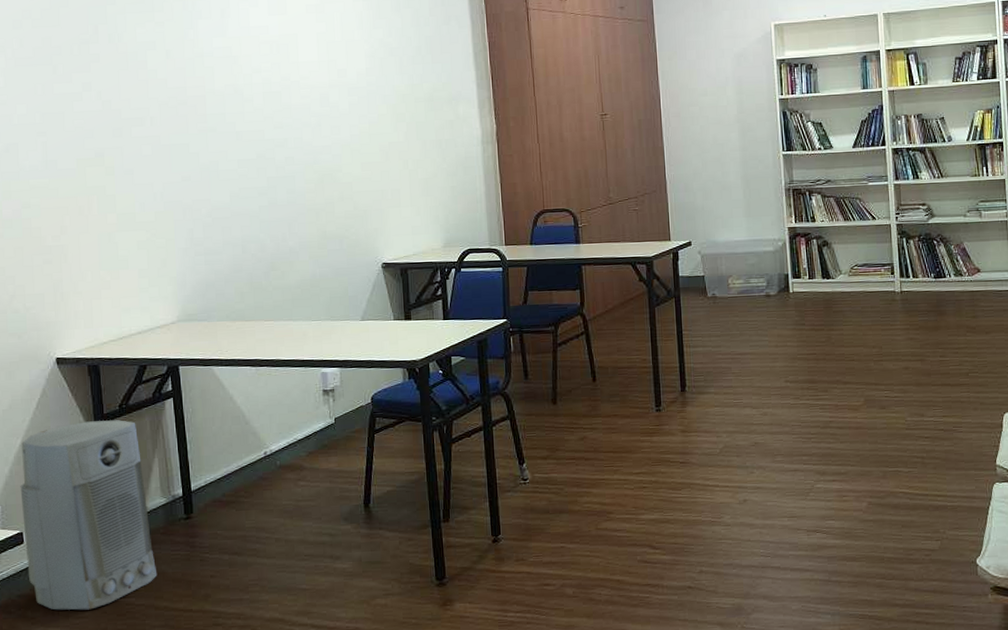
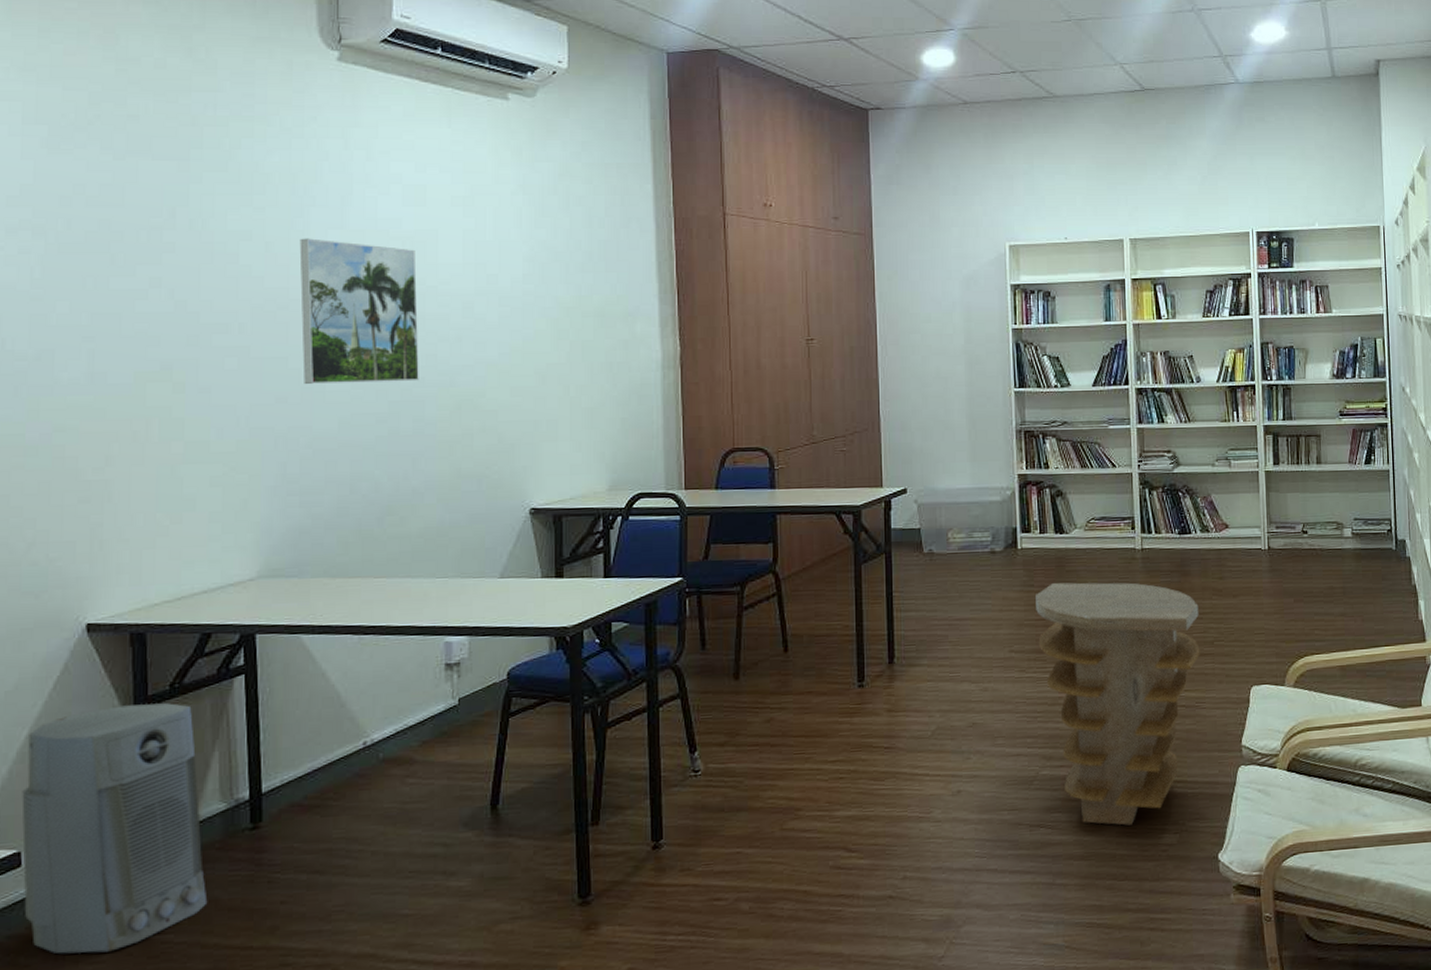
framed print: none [192,45,290,165] -> present [299,238,419,384]
side table: none [807,321,956,533] -> present [1036,582,1200,826]

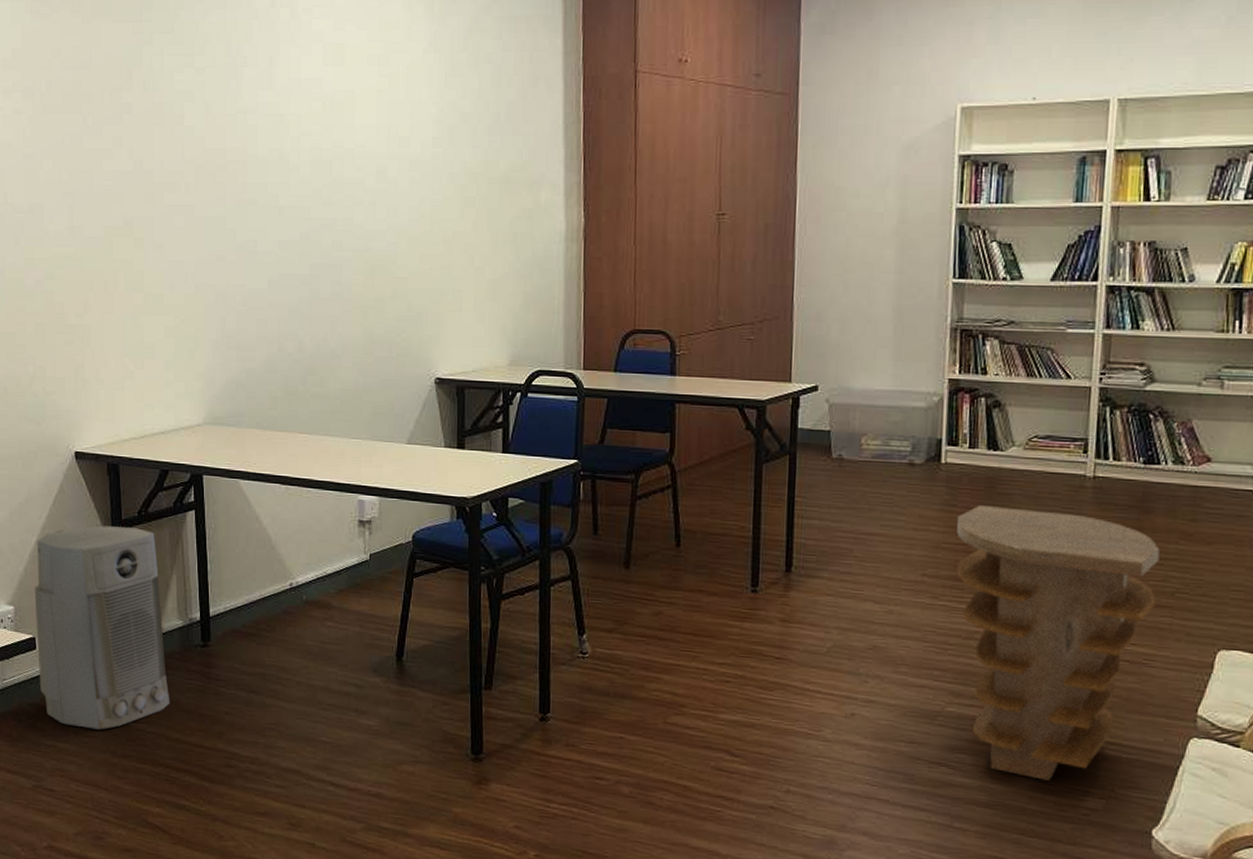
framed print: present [299,238,419,384] -> none [234,99,337,245]

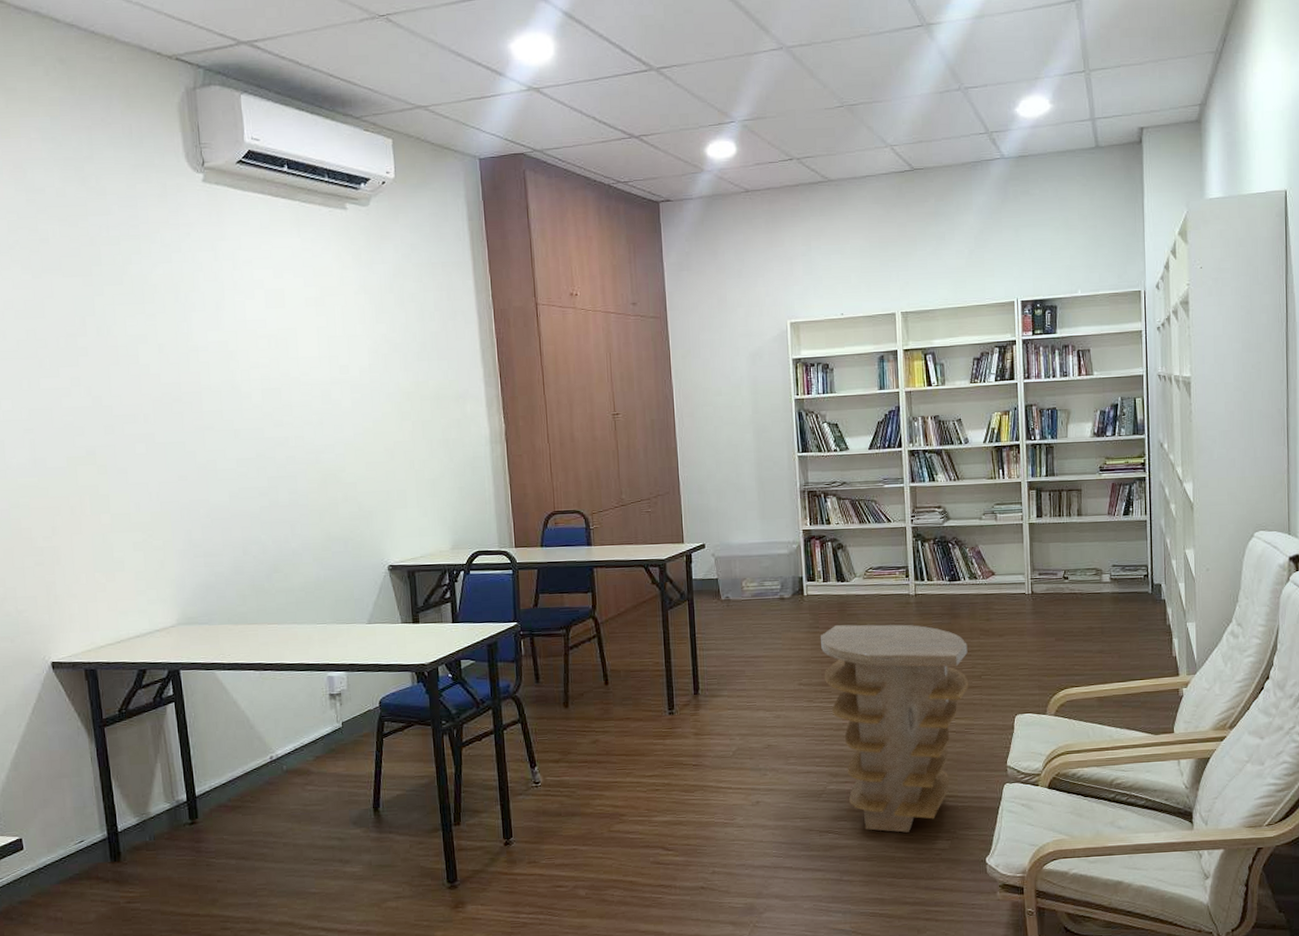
air purifier: present [34,525,170,730] -> none [18,725,163,916]

